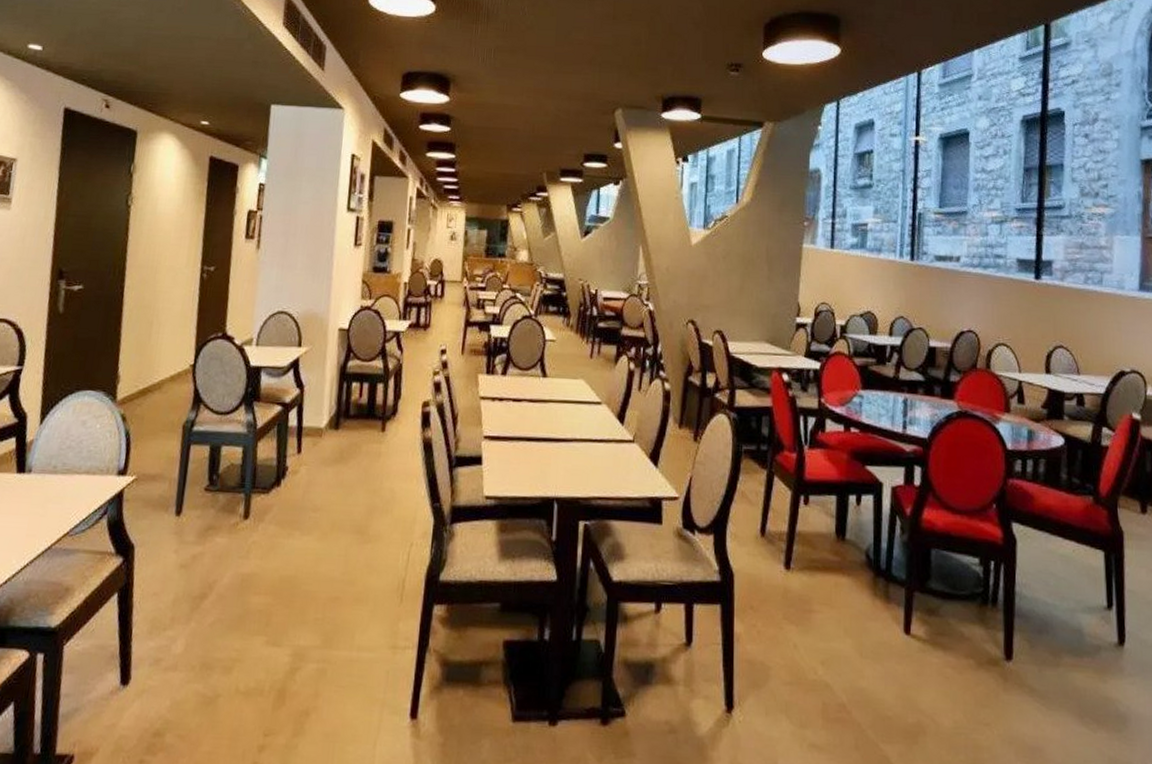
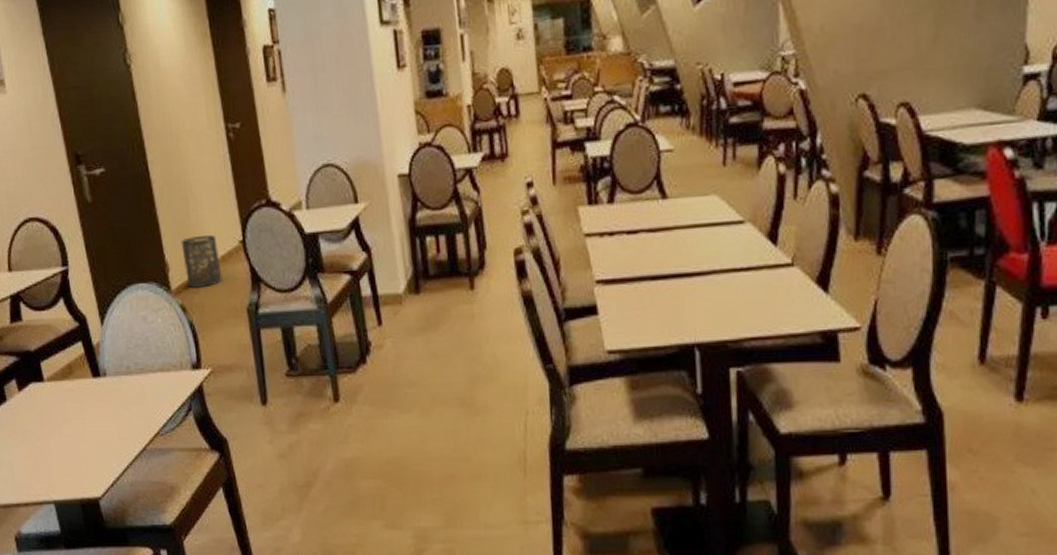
trash can: none [134,355,170,401] -> present [181,235,223,288]

